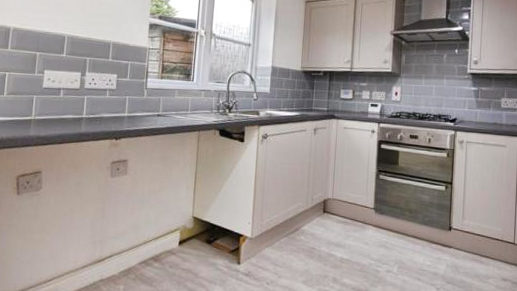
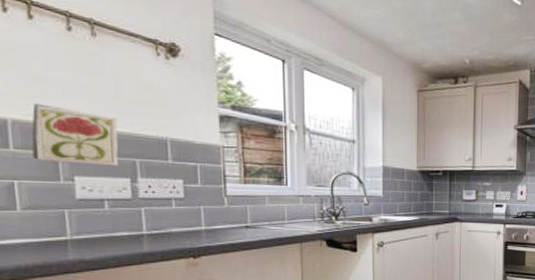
decorative tile: none [21,16,79,63] -> present [31,103,119,166]

